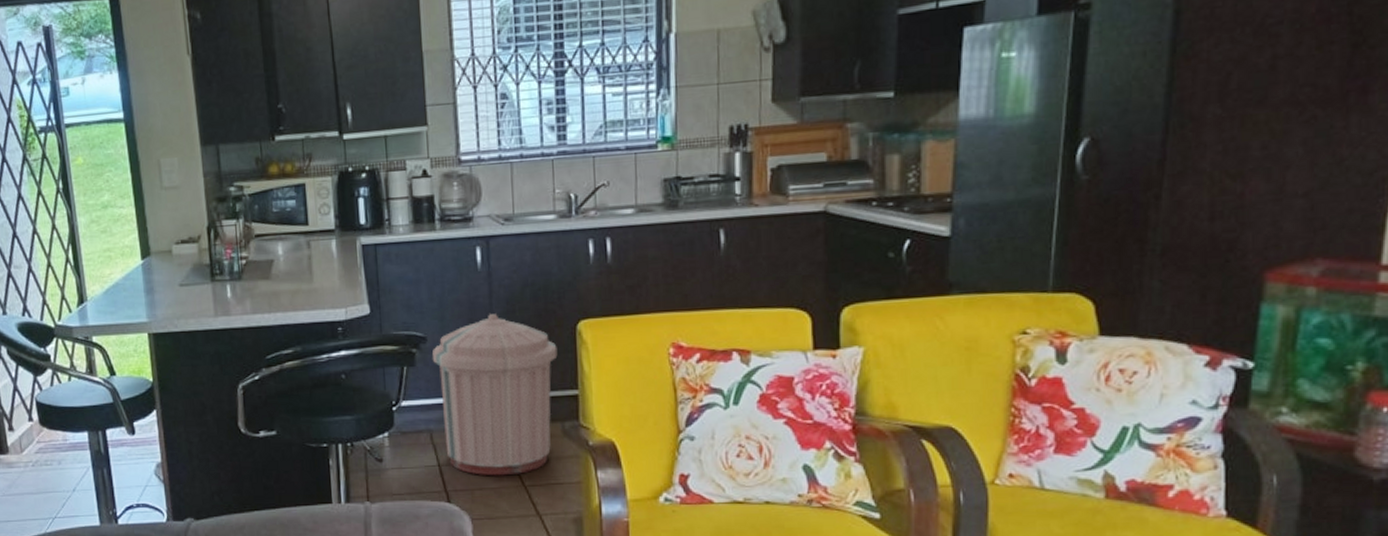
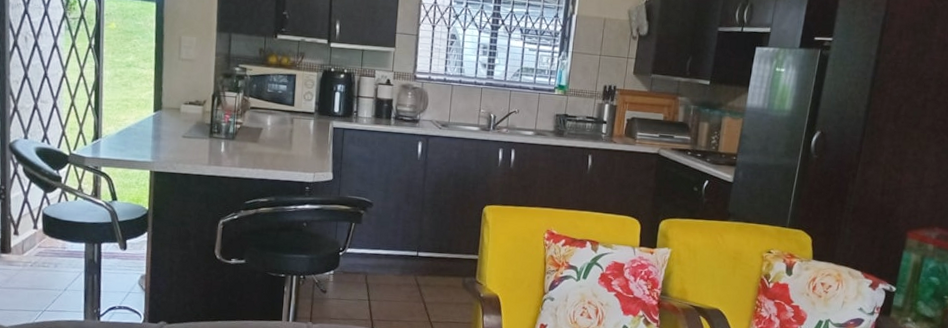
trash can: present [433,314,558,476] -> none [375,192,467,313]

